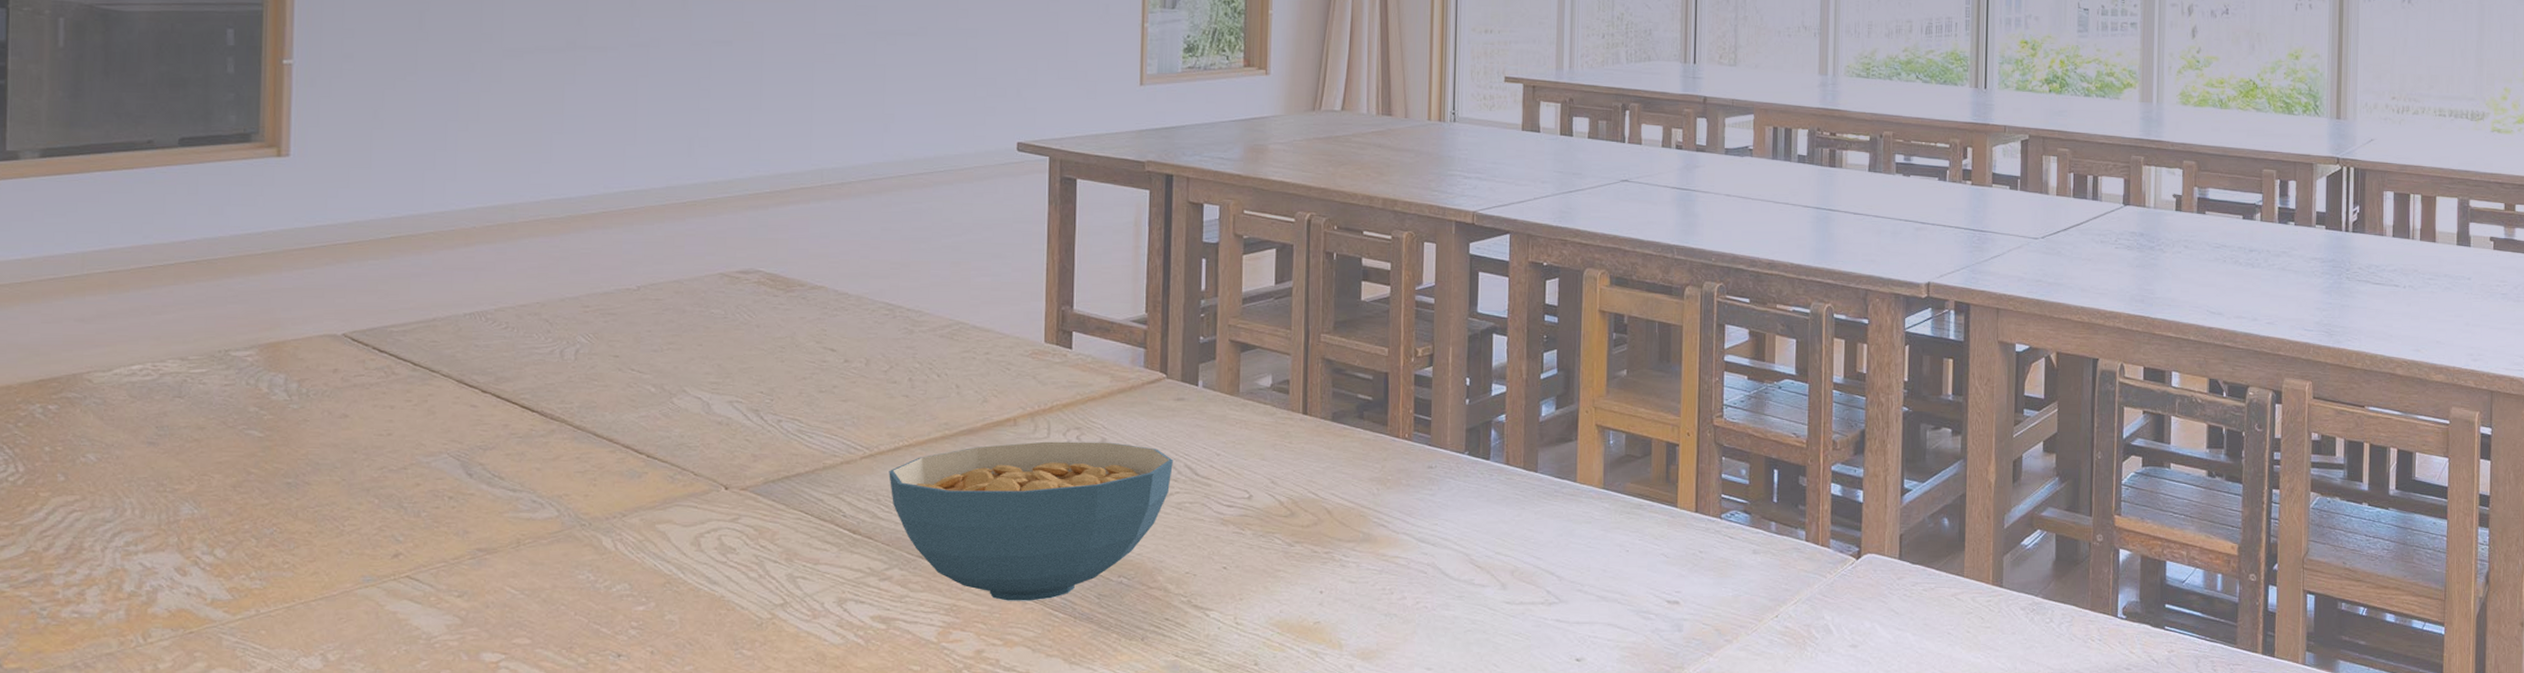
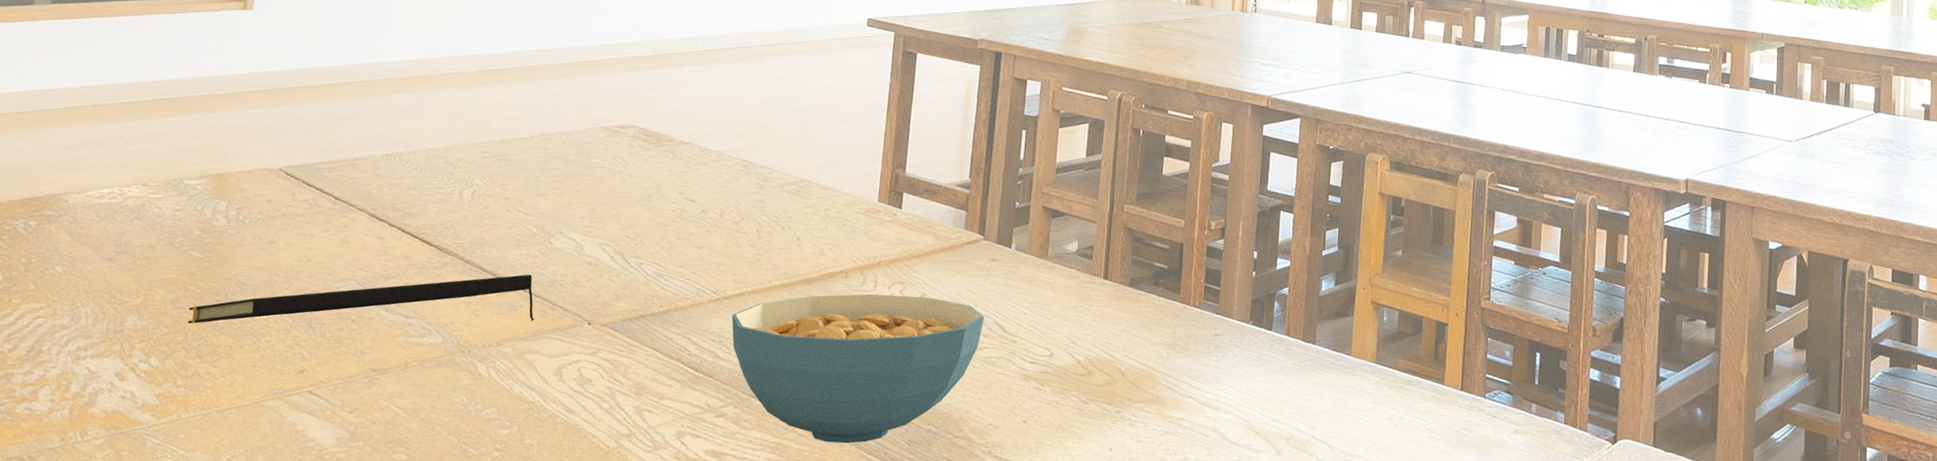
notepad: none [253,438,662,510] -> present [187,274,534,324]

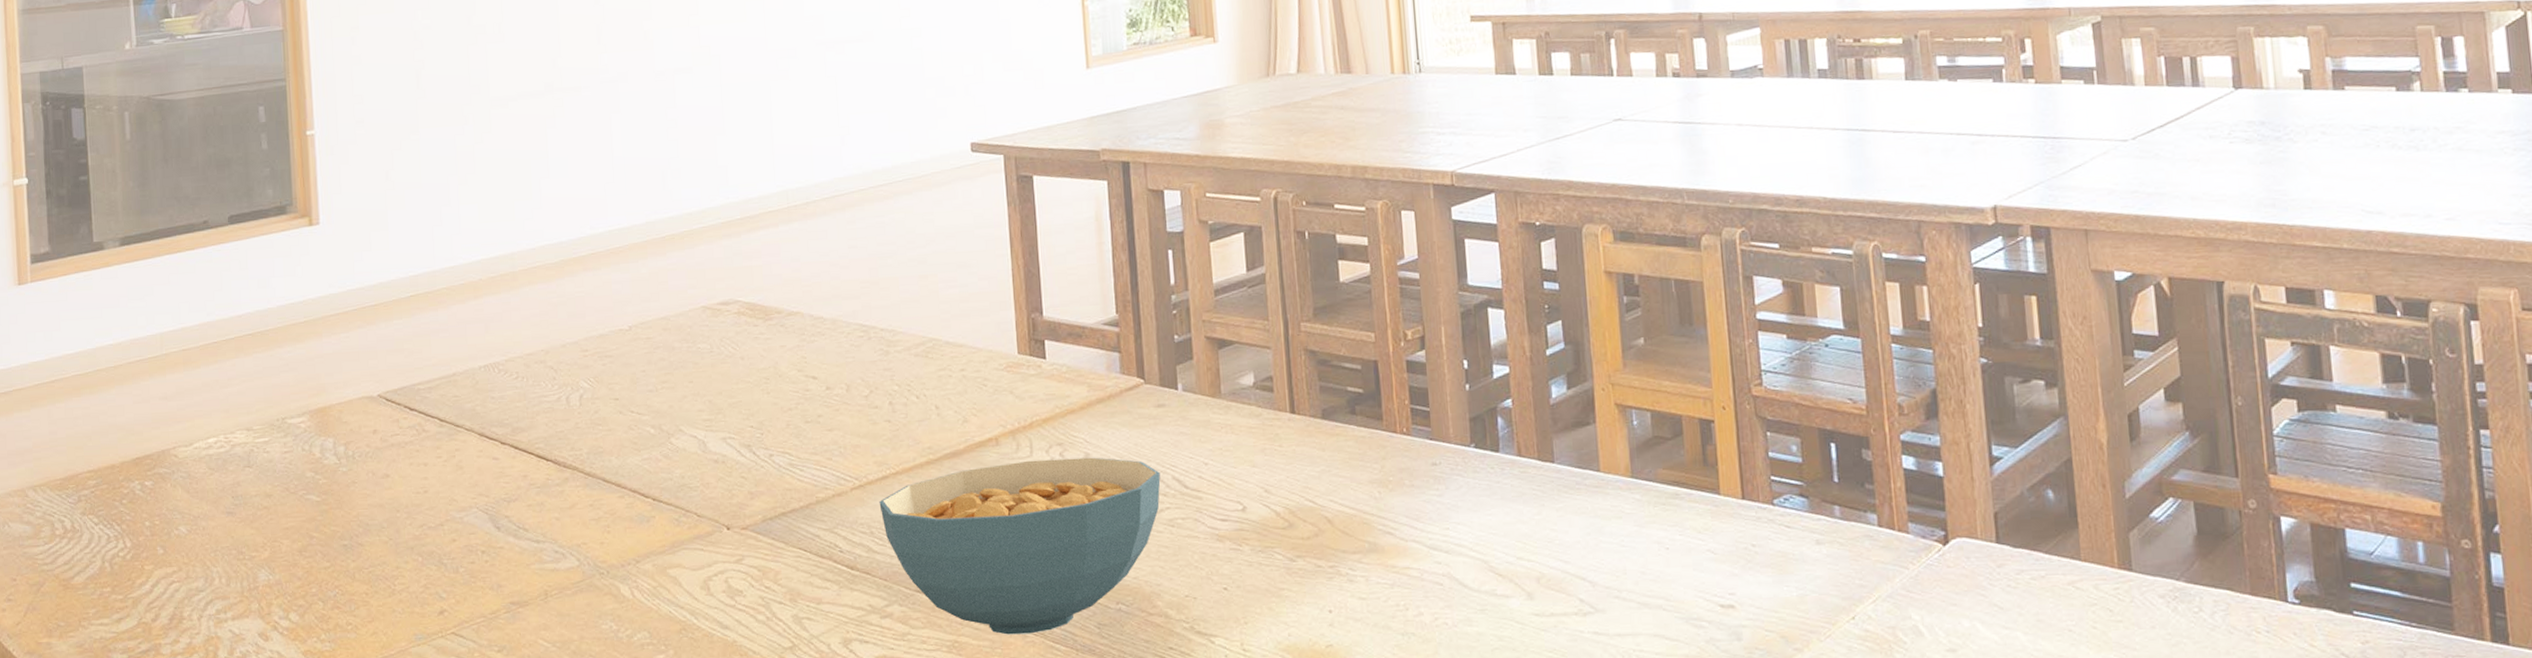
notepad: present [187,274,534,324] -> none [317,480,669,573]

